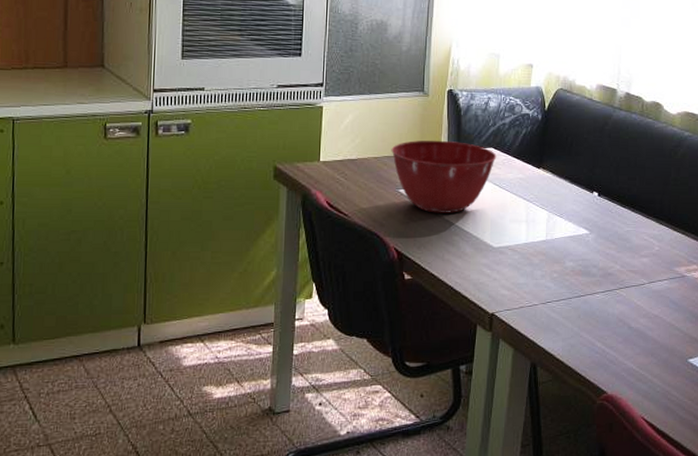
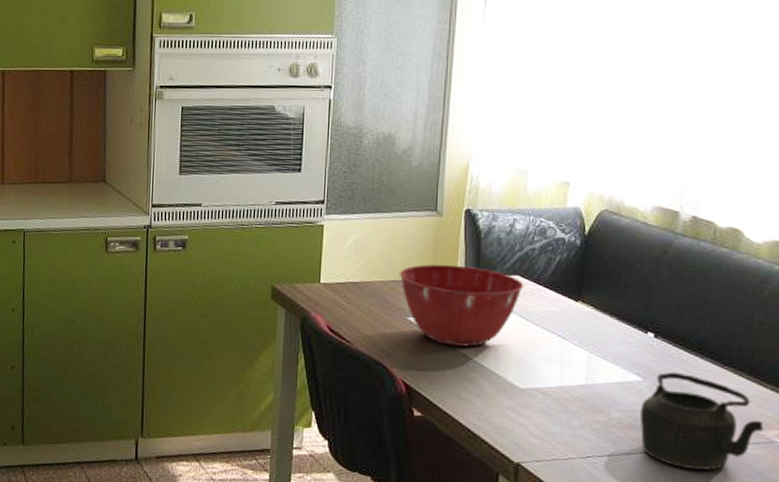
teapot: none [587,224,678,304] -> present [639,371,764,471]

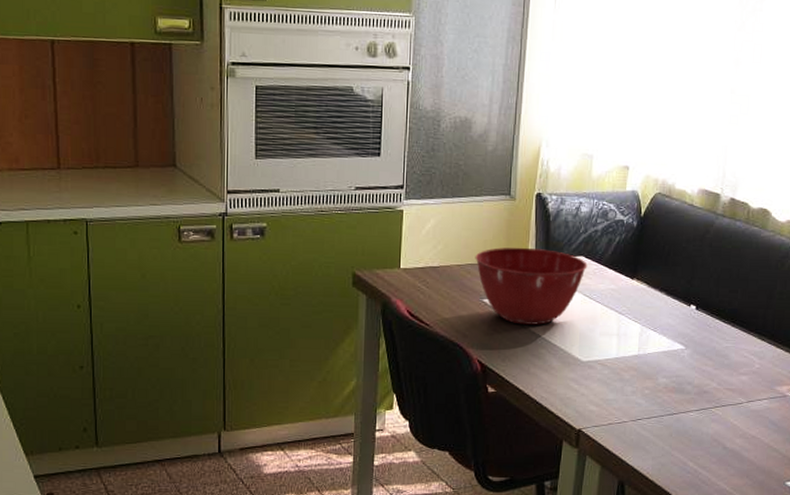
teapot: present [639,371,764,471] -> none [681,339,779,424]

